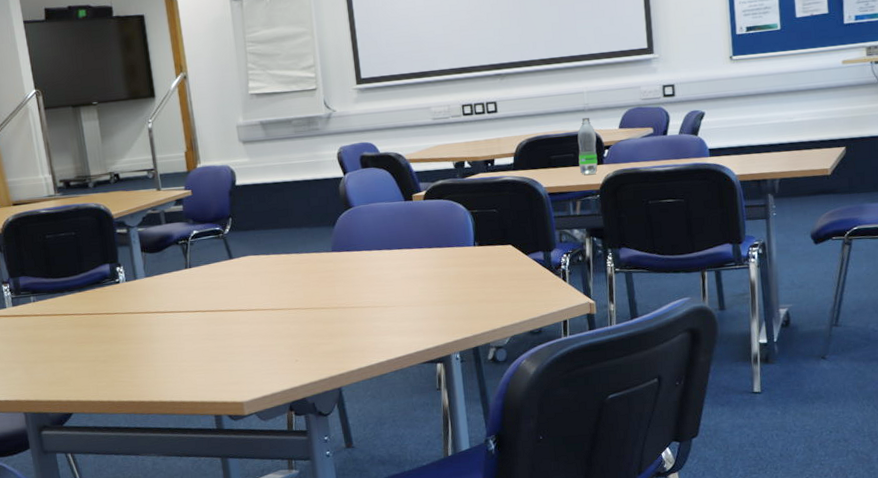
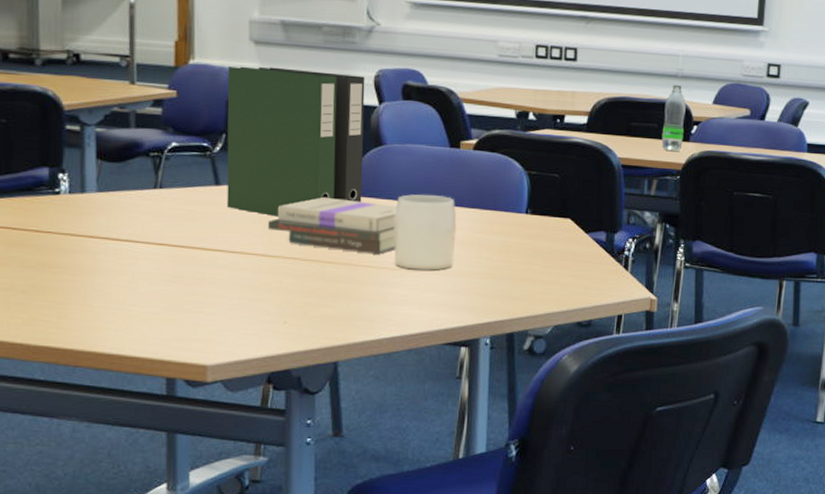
binder: none [226,154,342,277] -> present [226,66,365,216]
books: none [273,255,373,297] -> present [268,198,397,255]
mug: none [368,241,421,306] -> present [393,194,457,270]

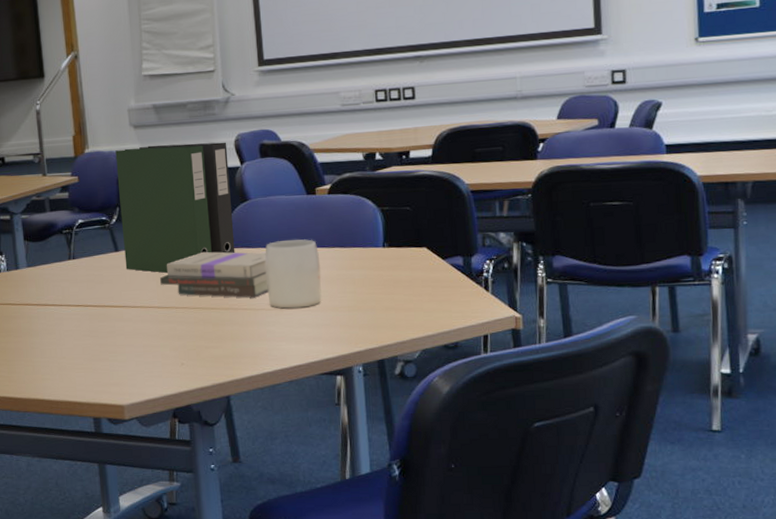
bottle: present [661,84,686,151] -> none [507,106,531,171]

